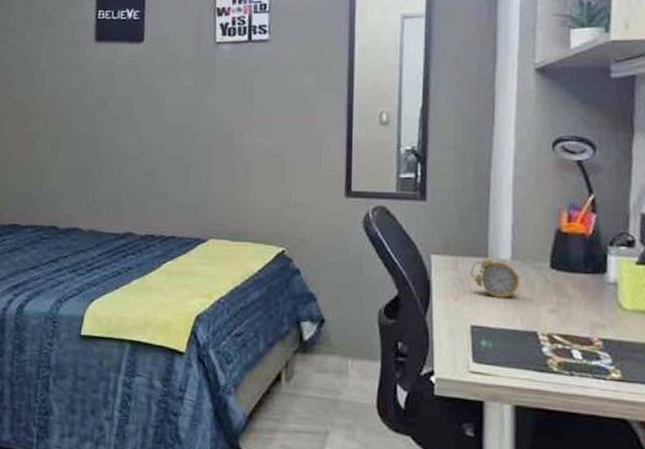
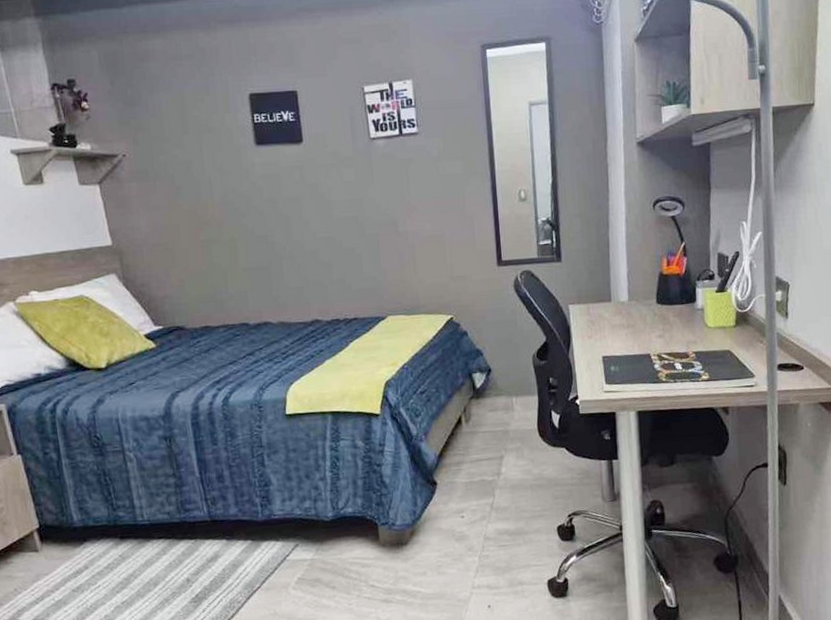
alarm clock: present [471,258,522,298] -> none [599,302,637,332]

